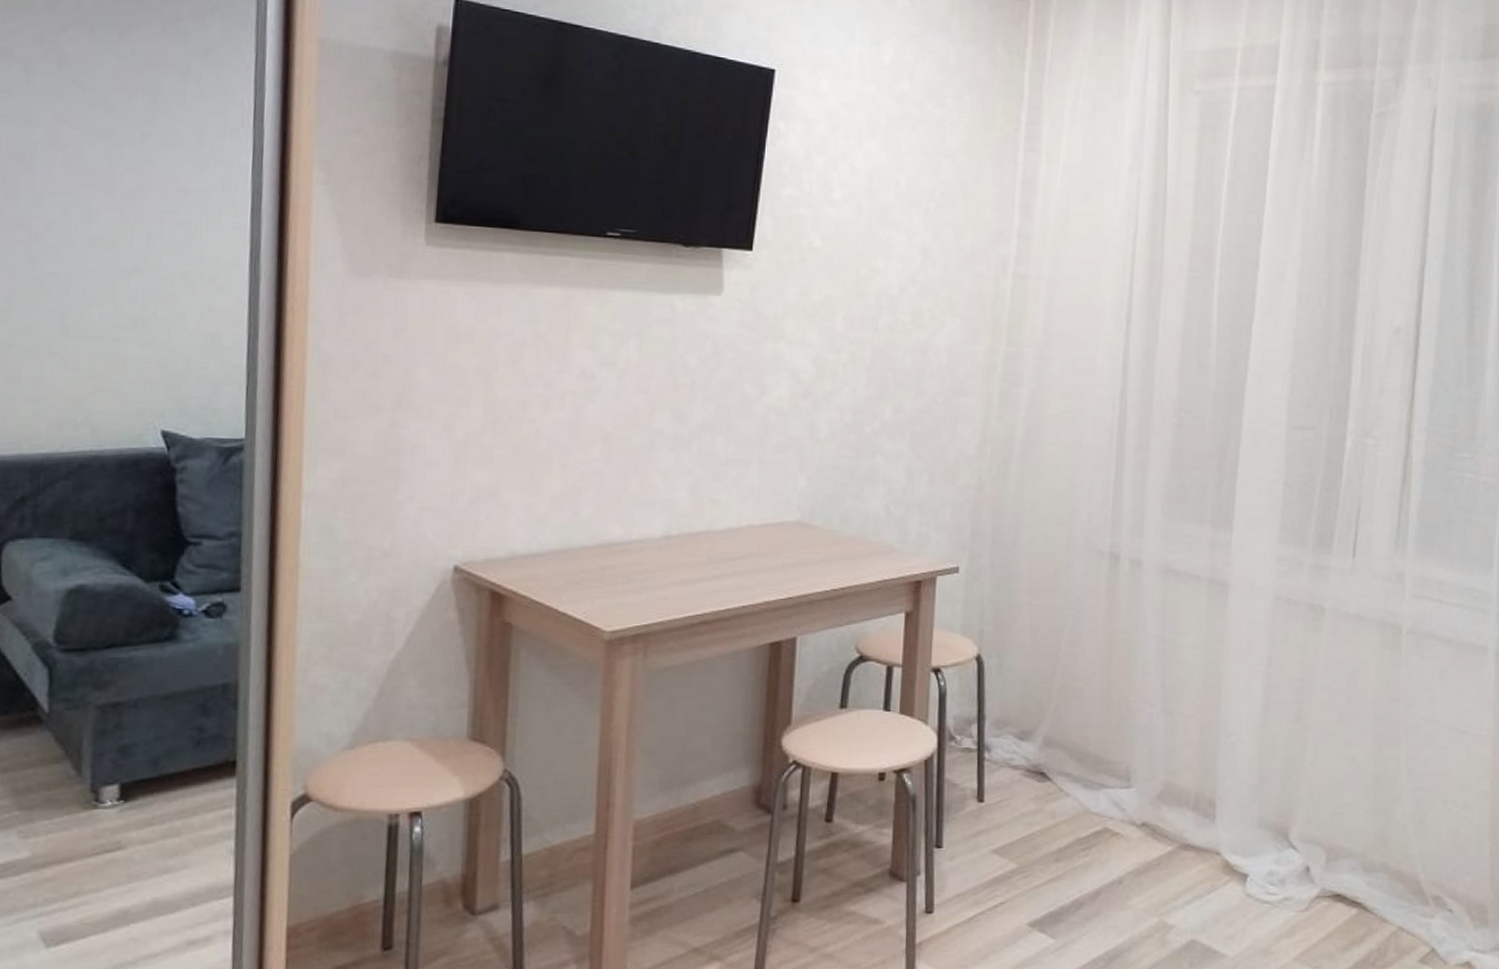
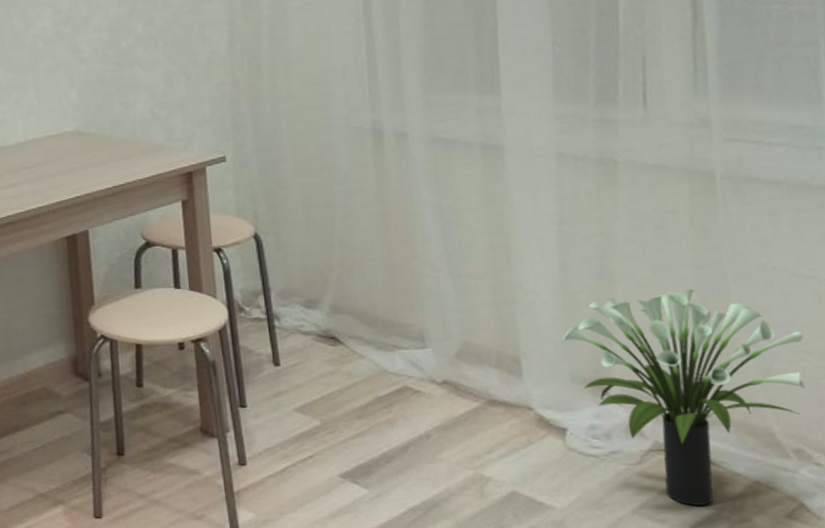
potted plant: none [1255,738,1453,952] -> present [562,288,806,505]

